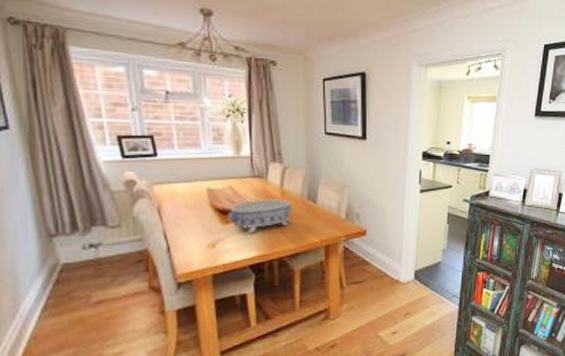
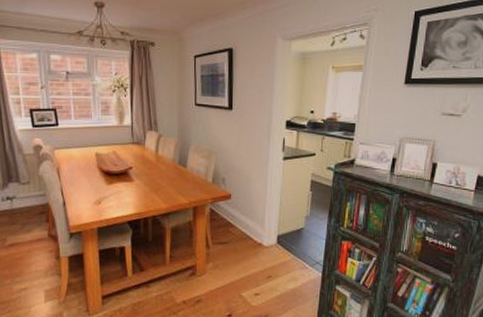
decorative bowl: present [227,199,293,234] -> none [111,163,166,194]

